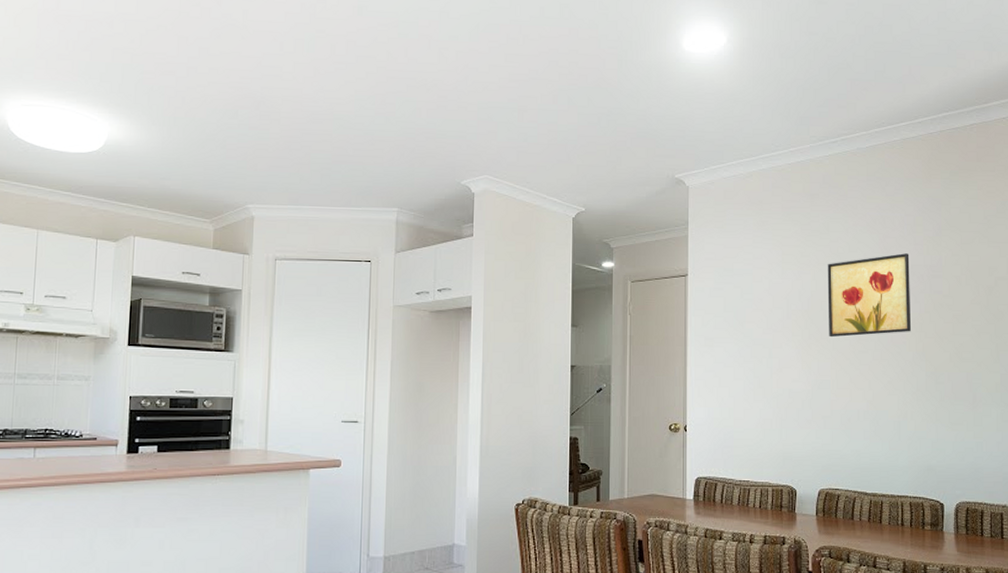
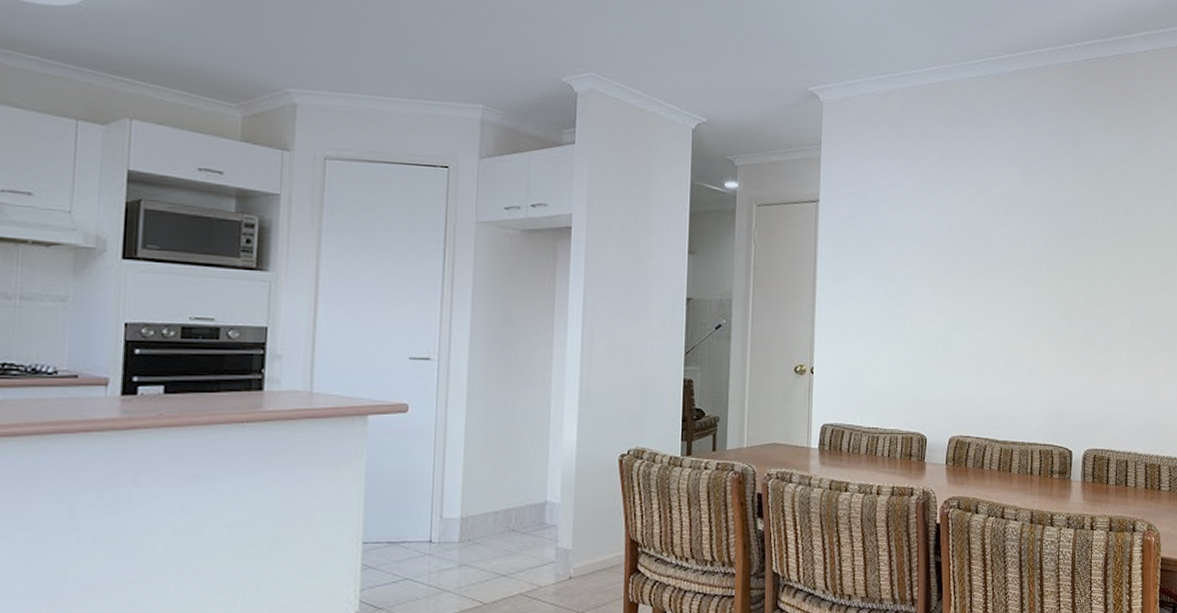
wall art: present [827,253,911,338] -> none [965,188,1049,275]

